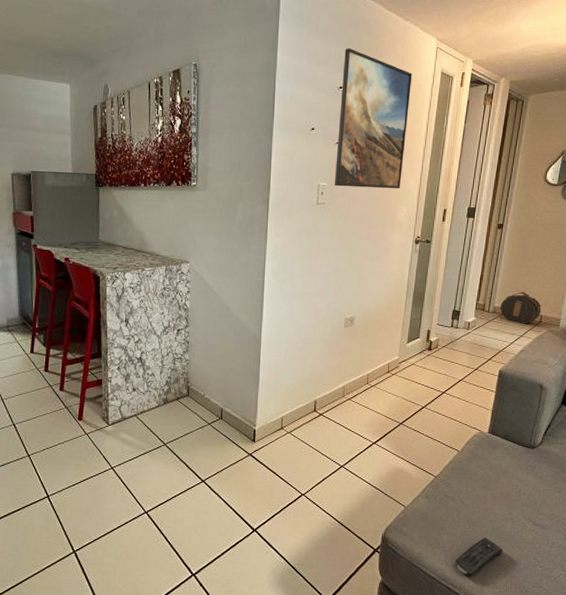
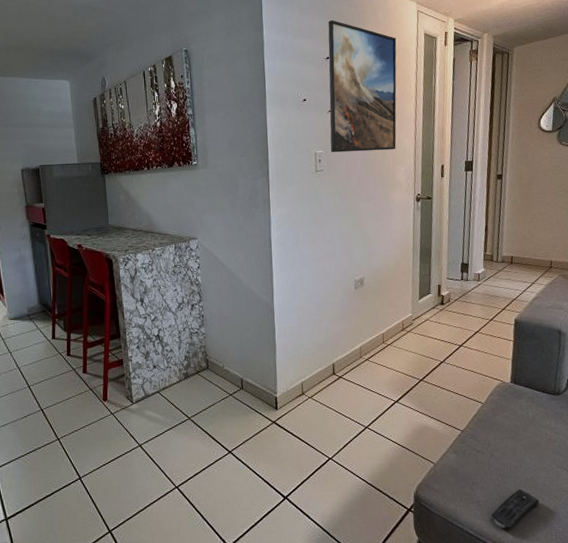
hat box: present [500,291,541,324] -> none [508,238,550,271]

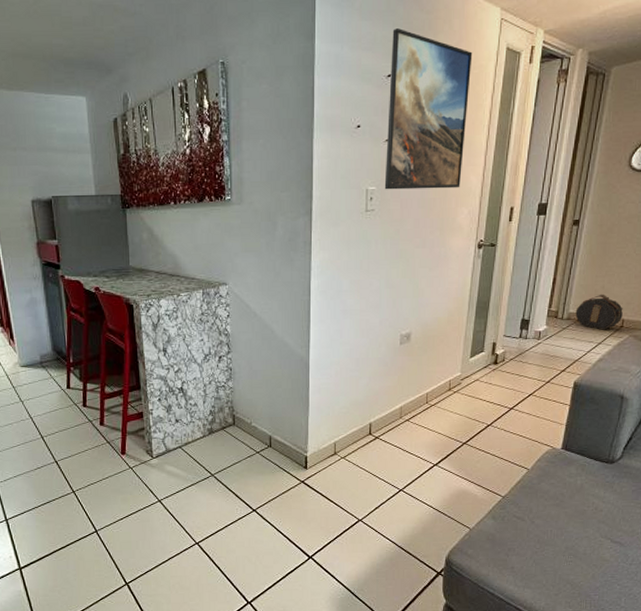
remote control: present [491,489,540,529] -> none [525,556,578,595]
hat box: none [508,238,550,271] -> present [575,294,623,330]

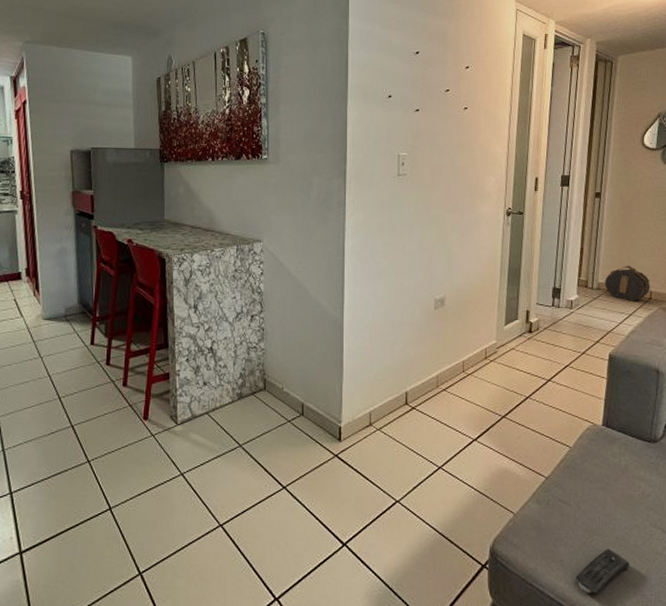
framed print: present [384,28,473,190] -> none [415,12,493,158]
remote control: none [525,556,578,595] -> present [576,548,630,594]

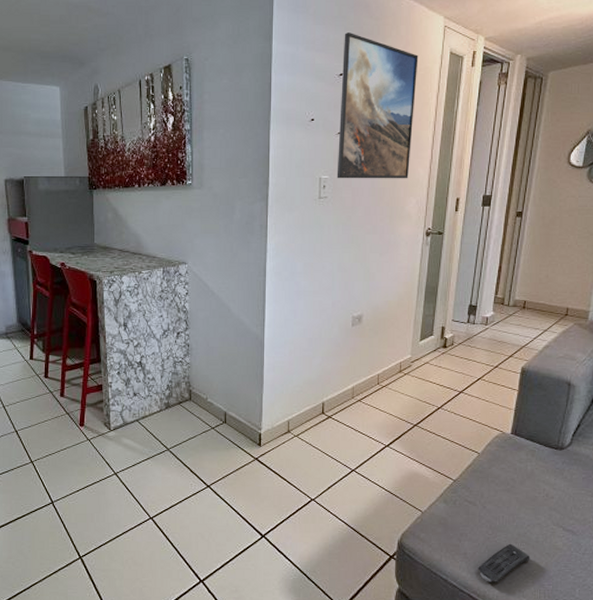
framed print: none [415,12,493,158] -> present [337,33,419,179]
hat box: present [604,265,650,301] -> none [521,282,567,318]

